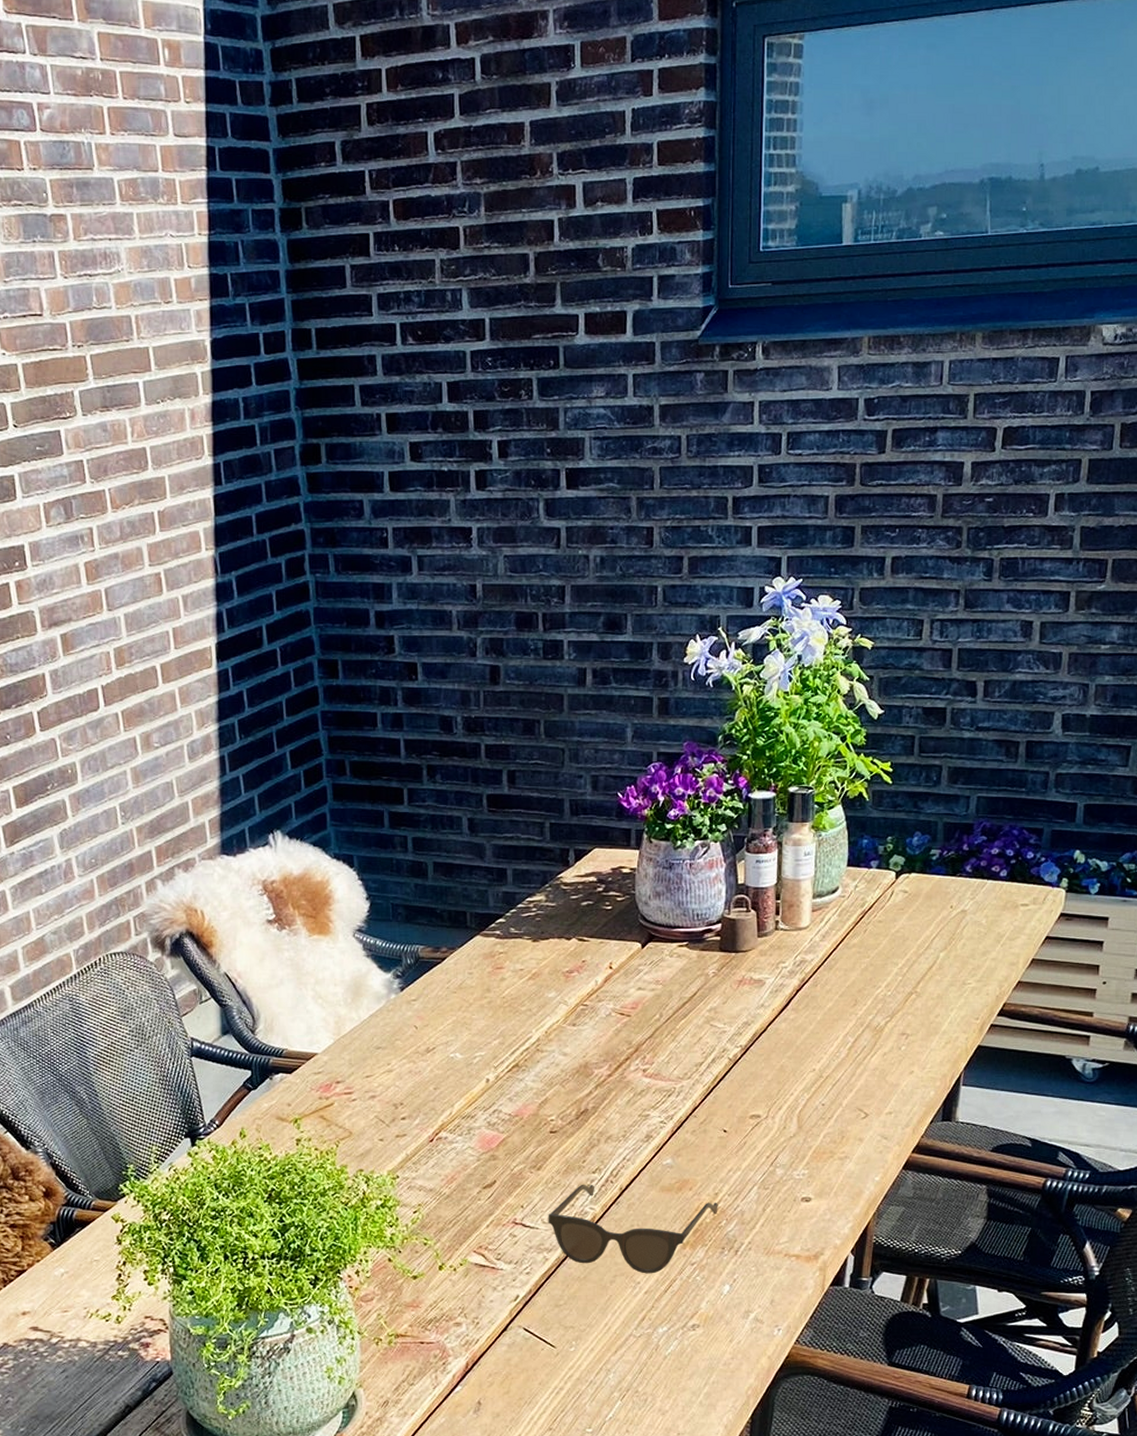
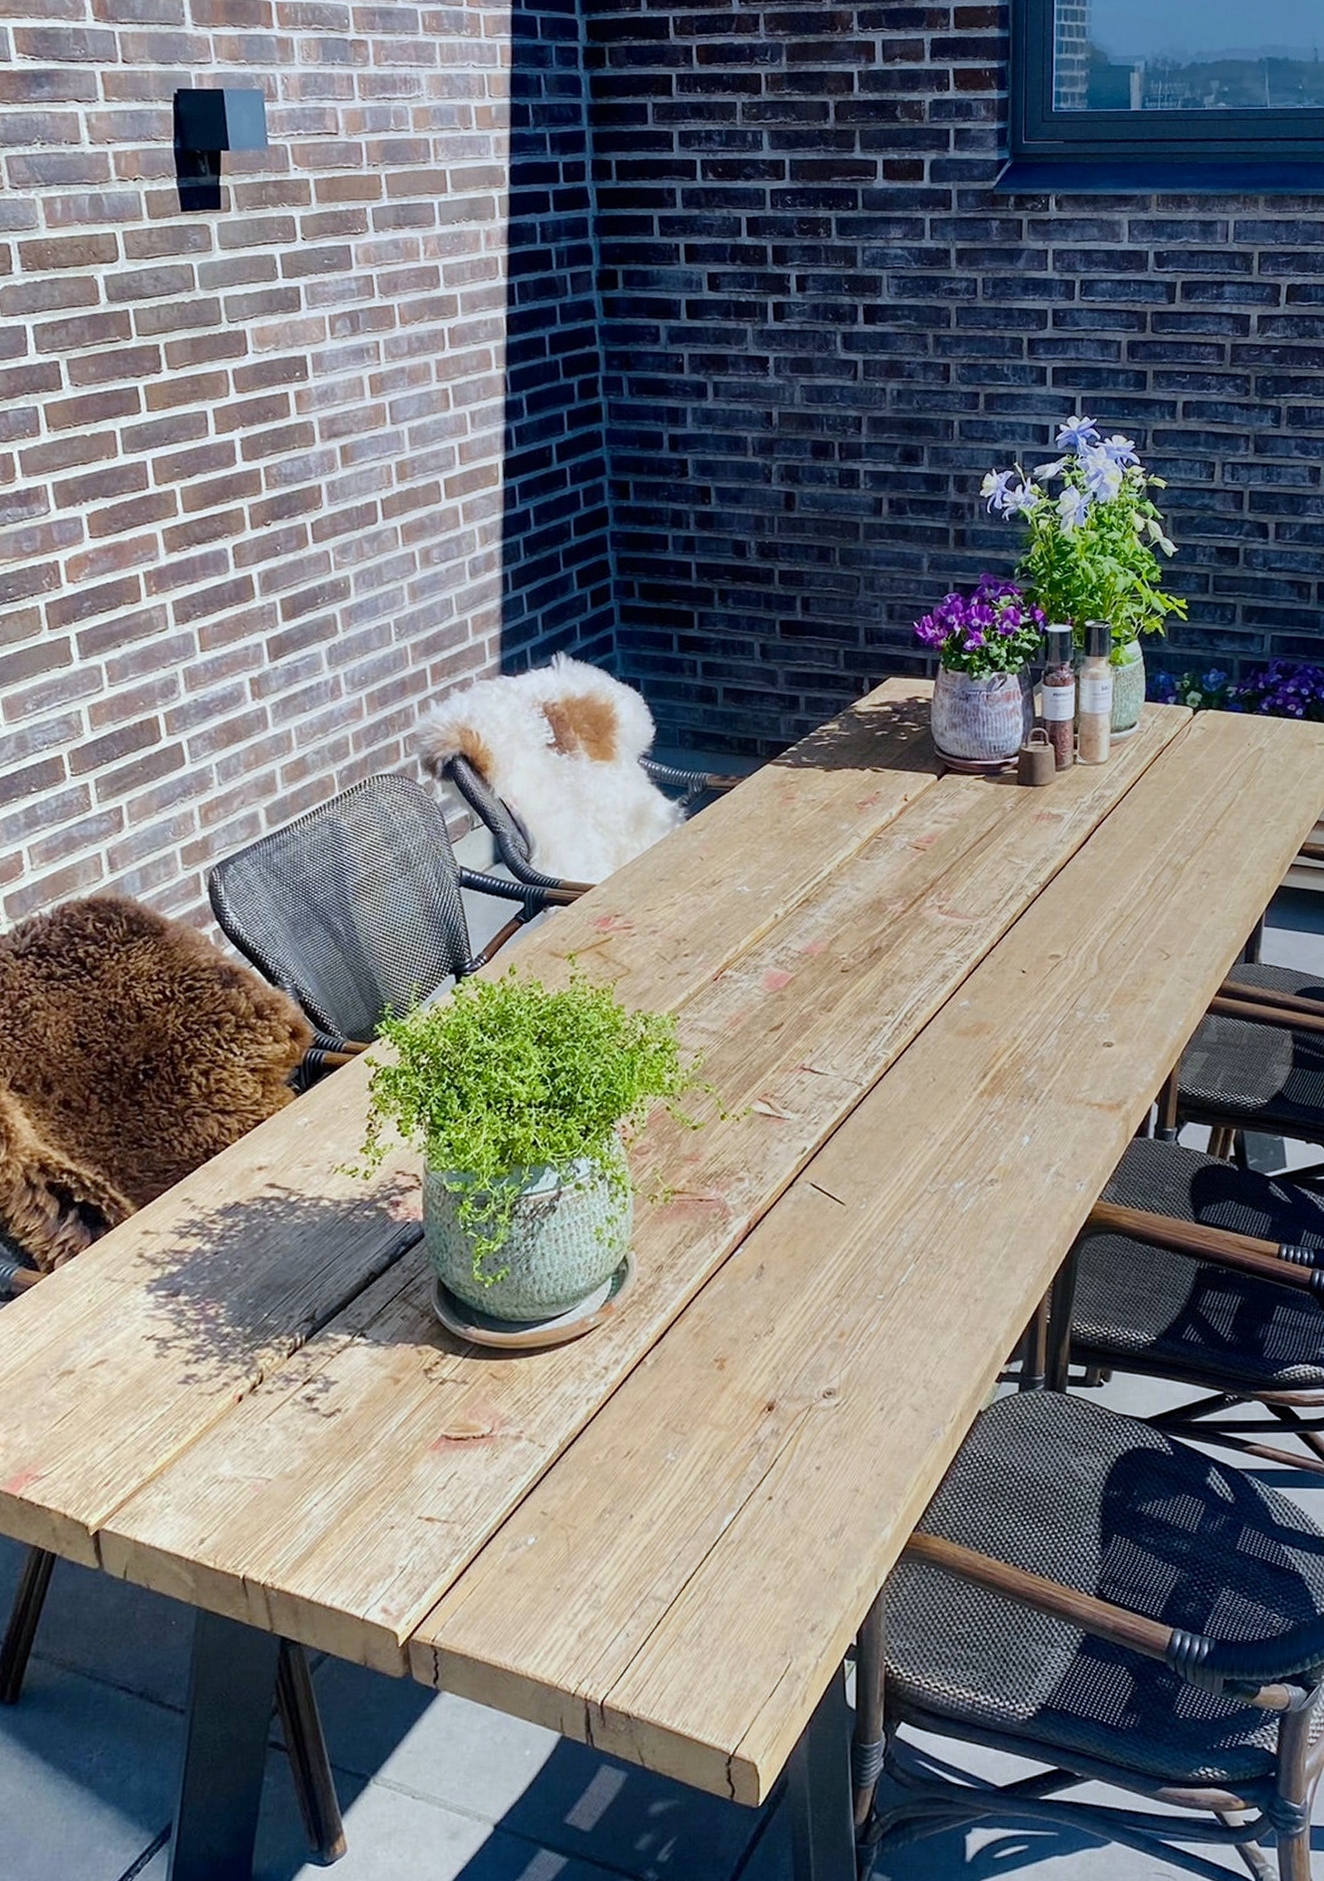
sunglasses: present [548,1185,718,1274] -> none [838,1028,1017,1124]

